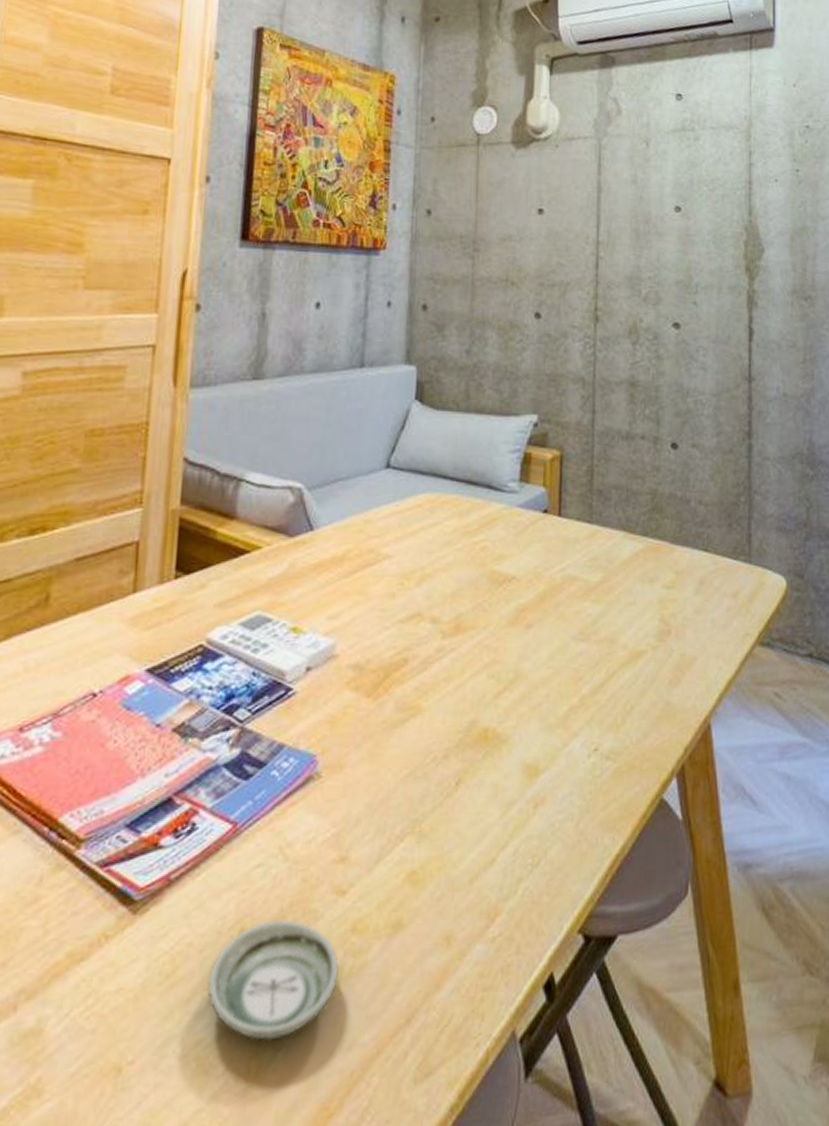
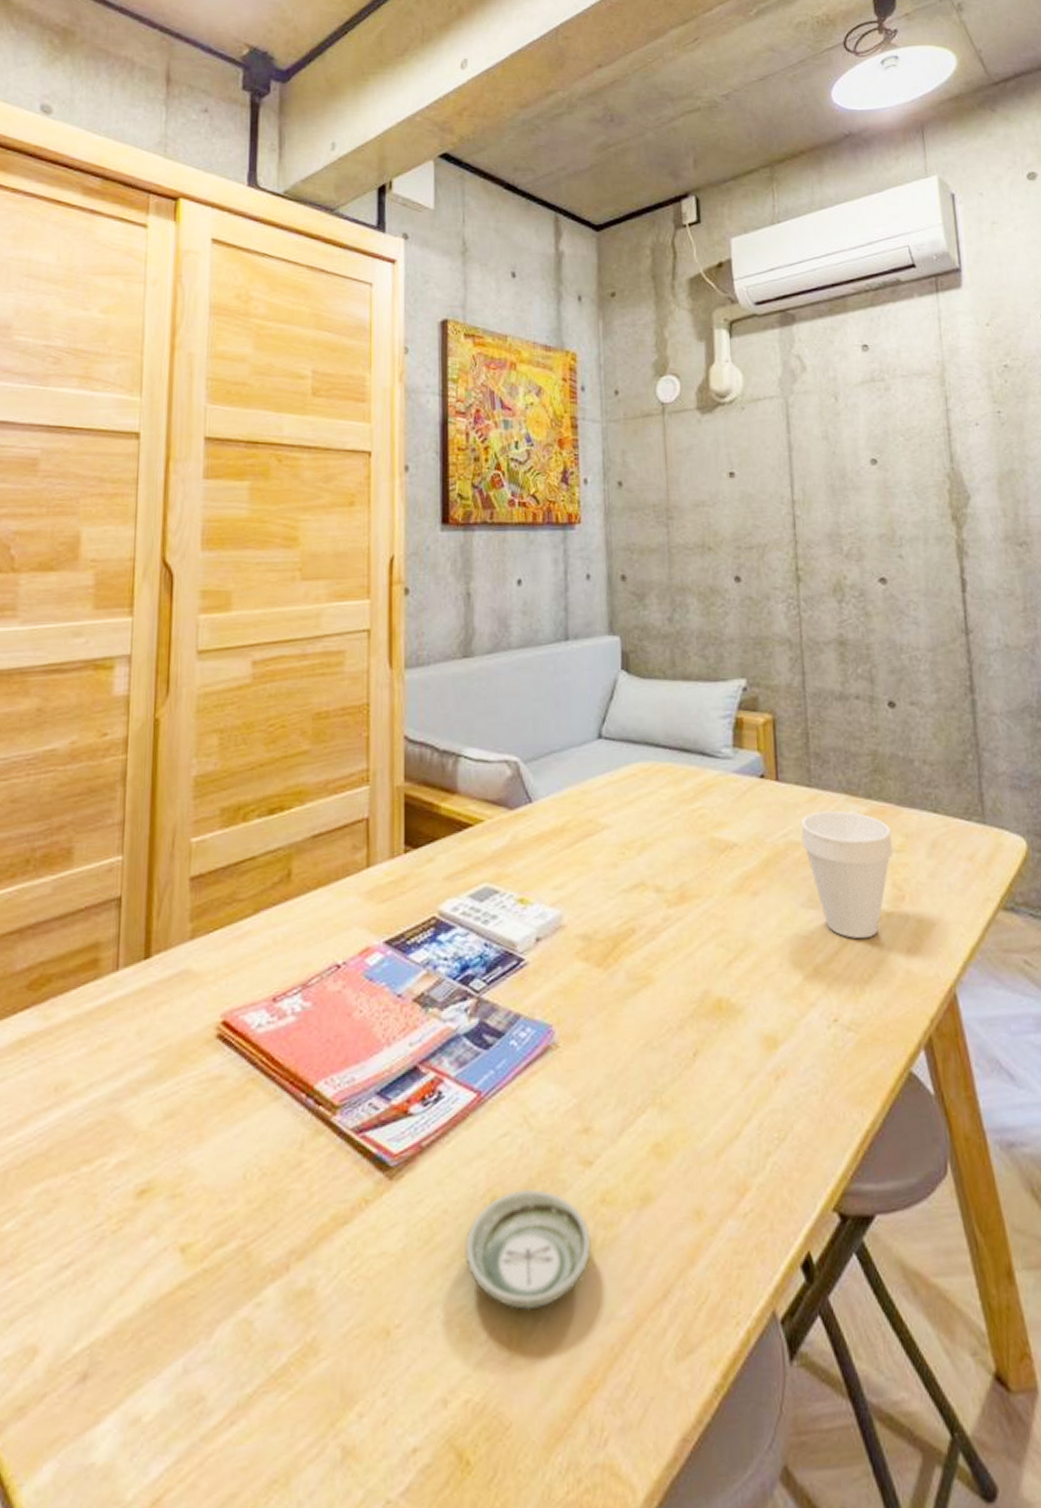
cup: none [578,546,664,671] -> present [801,810,894,939]

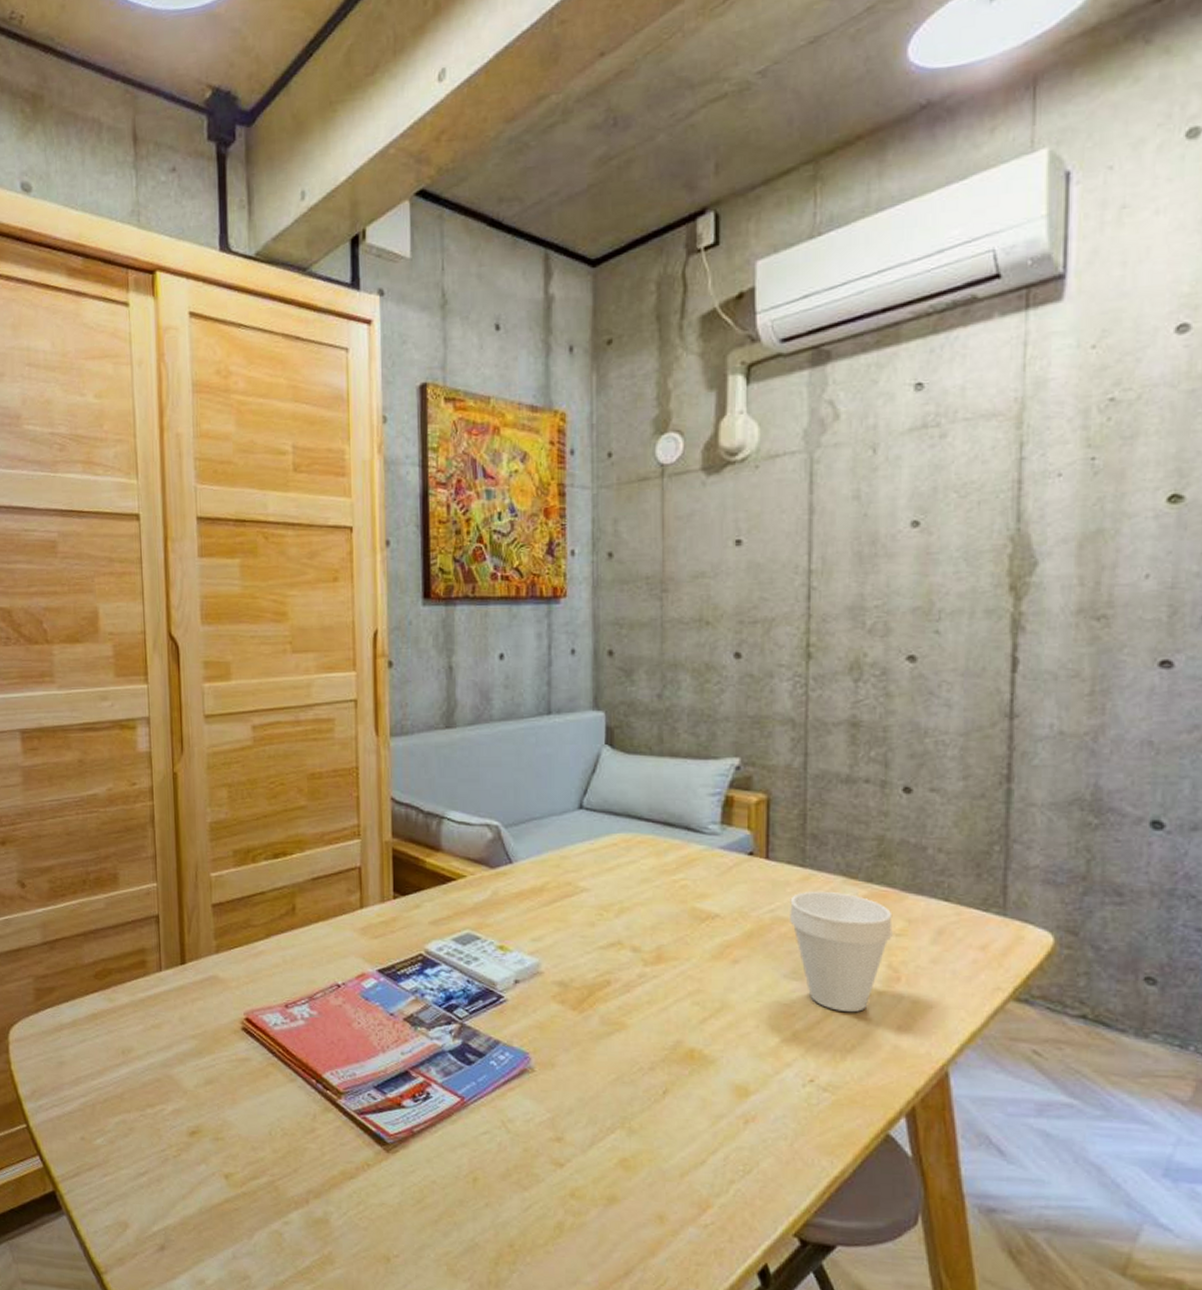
saucer: present [465,1188,591,1311] -> none [451,1176,561,1264]

